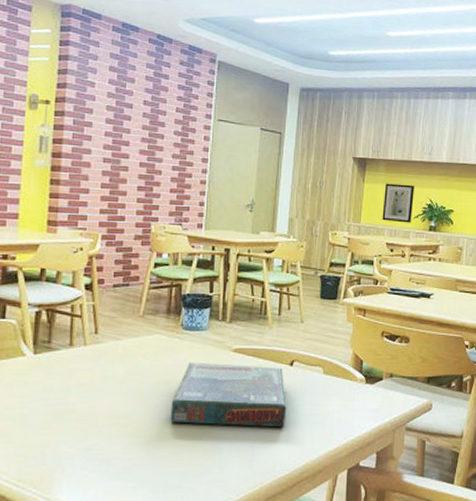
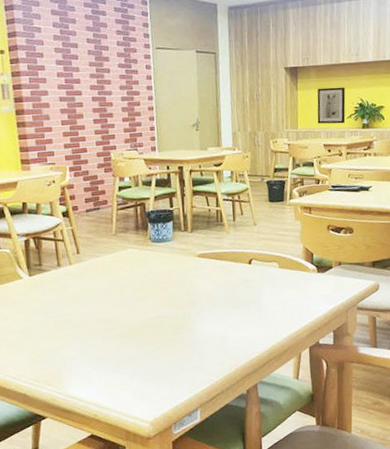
board game: present [170,362,287,428] -> none [150,266,251,323]

